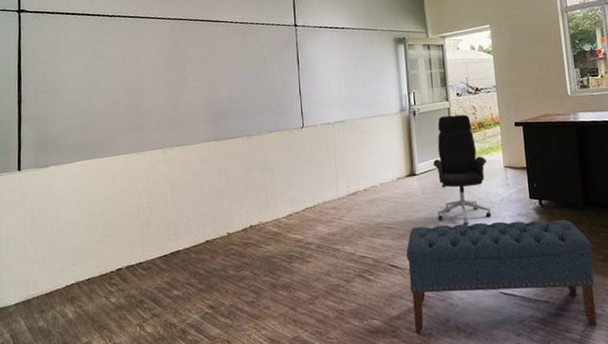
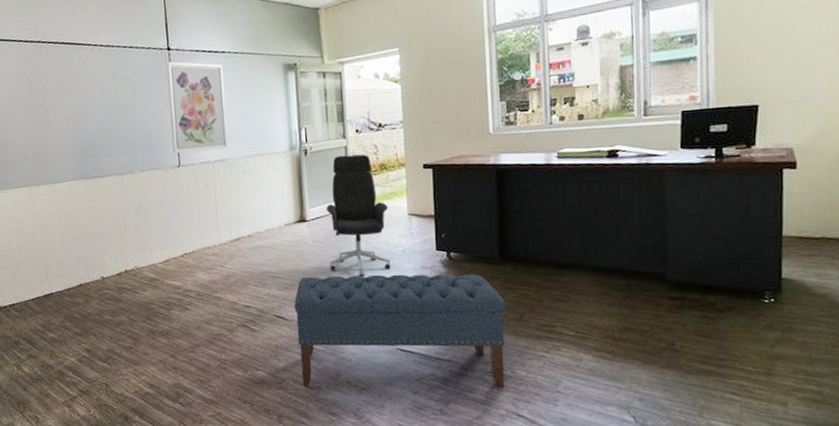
wall art: none [293,36,347,117] -> present [166,61,228,154]

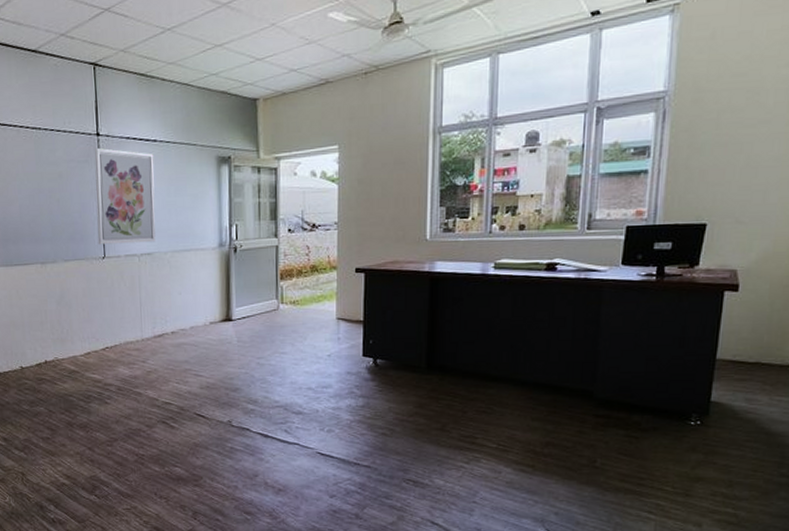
bench: present [293,273,506,388] -> none [214,377,430,496]
office chair: present [325,154,391,277] -> none [252,254,316,379]

